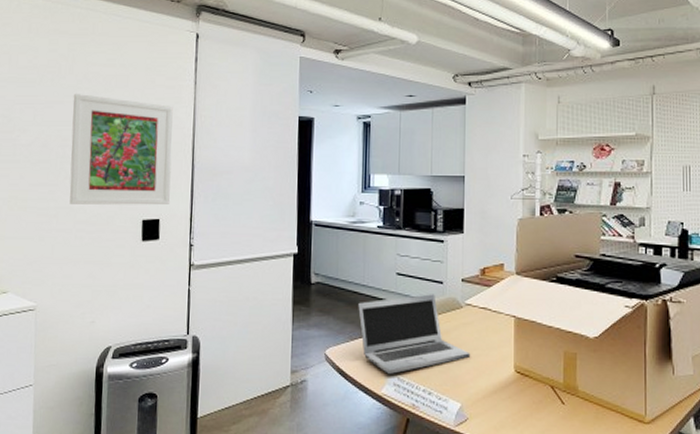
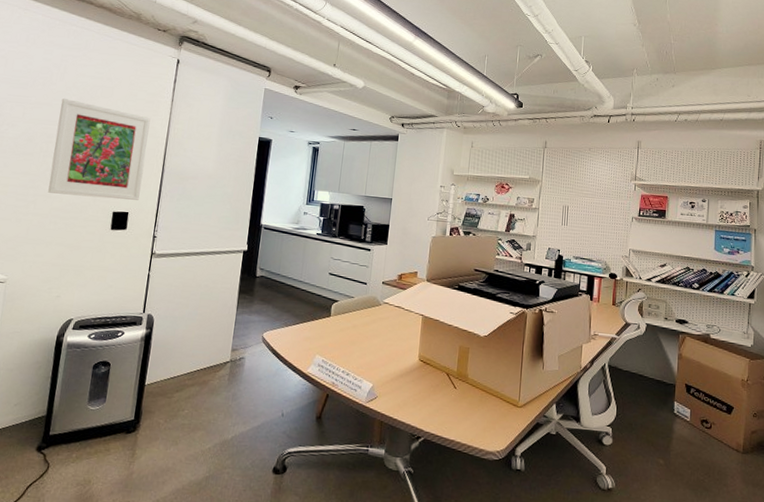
laptop: present [358,294,471,374] -> none [294,292,384,357]

